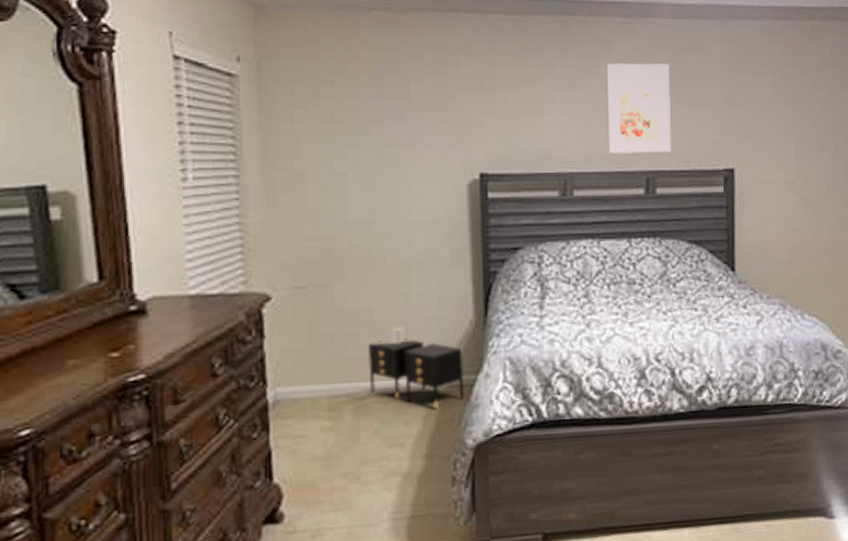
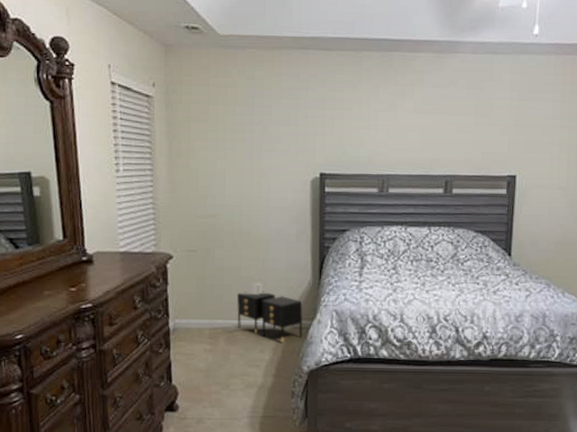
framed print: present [606,63,671,153] -> none [418,90,469,161]

